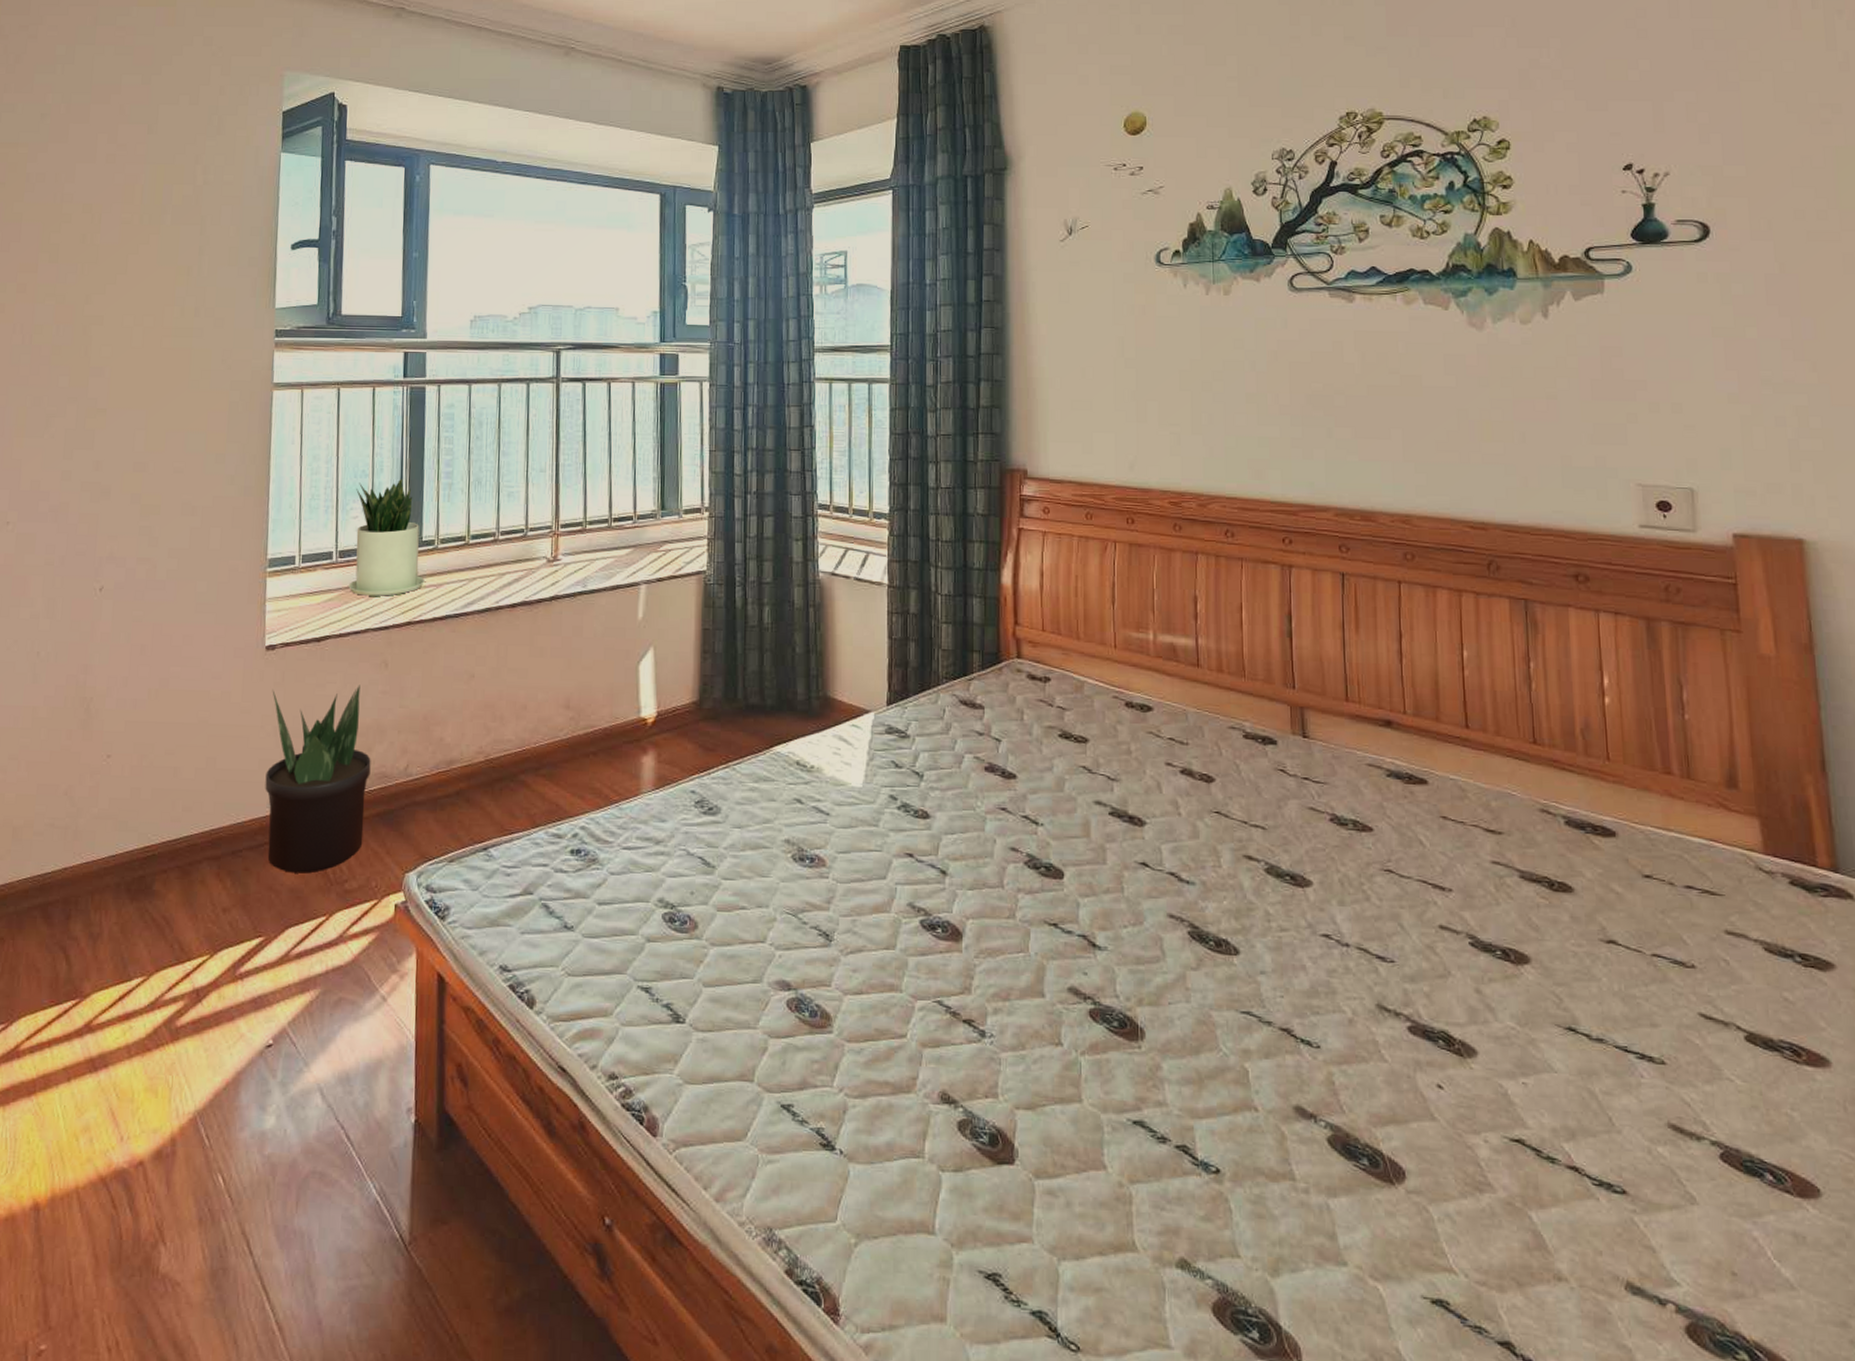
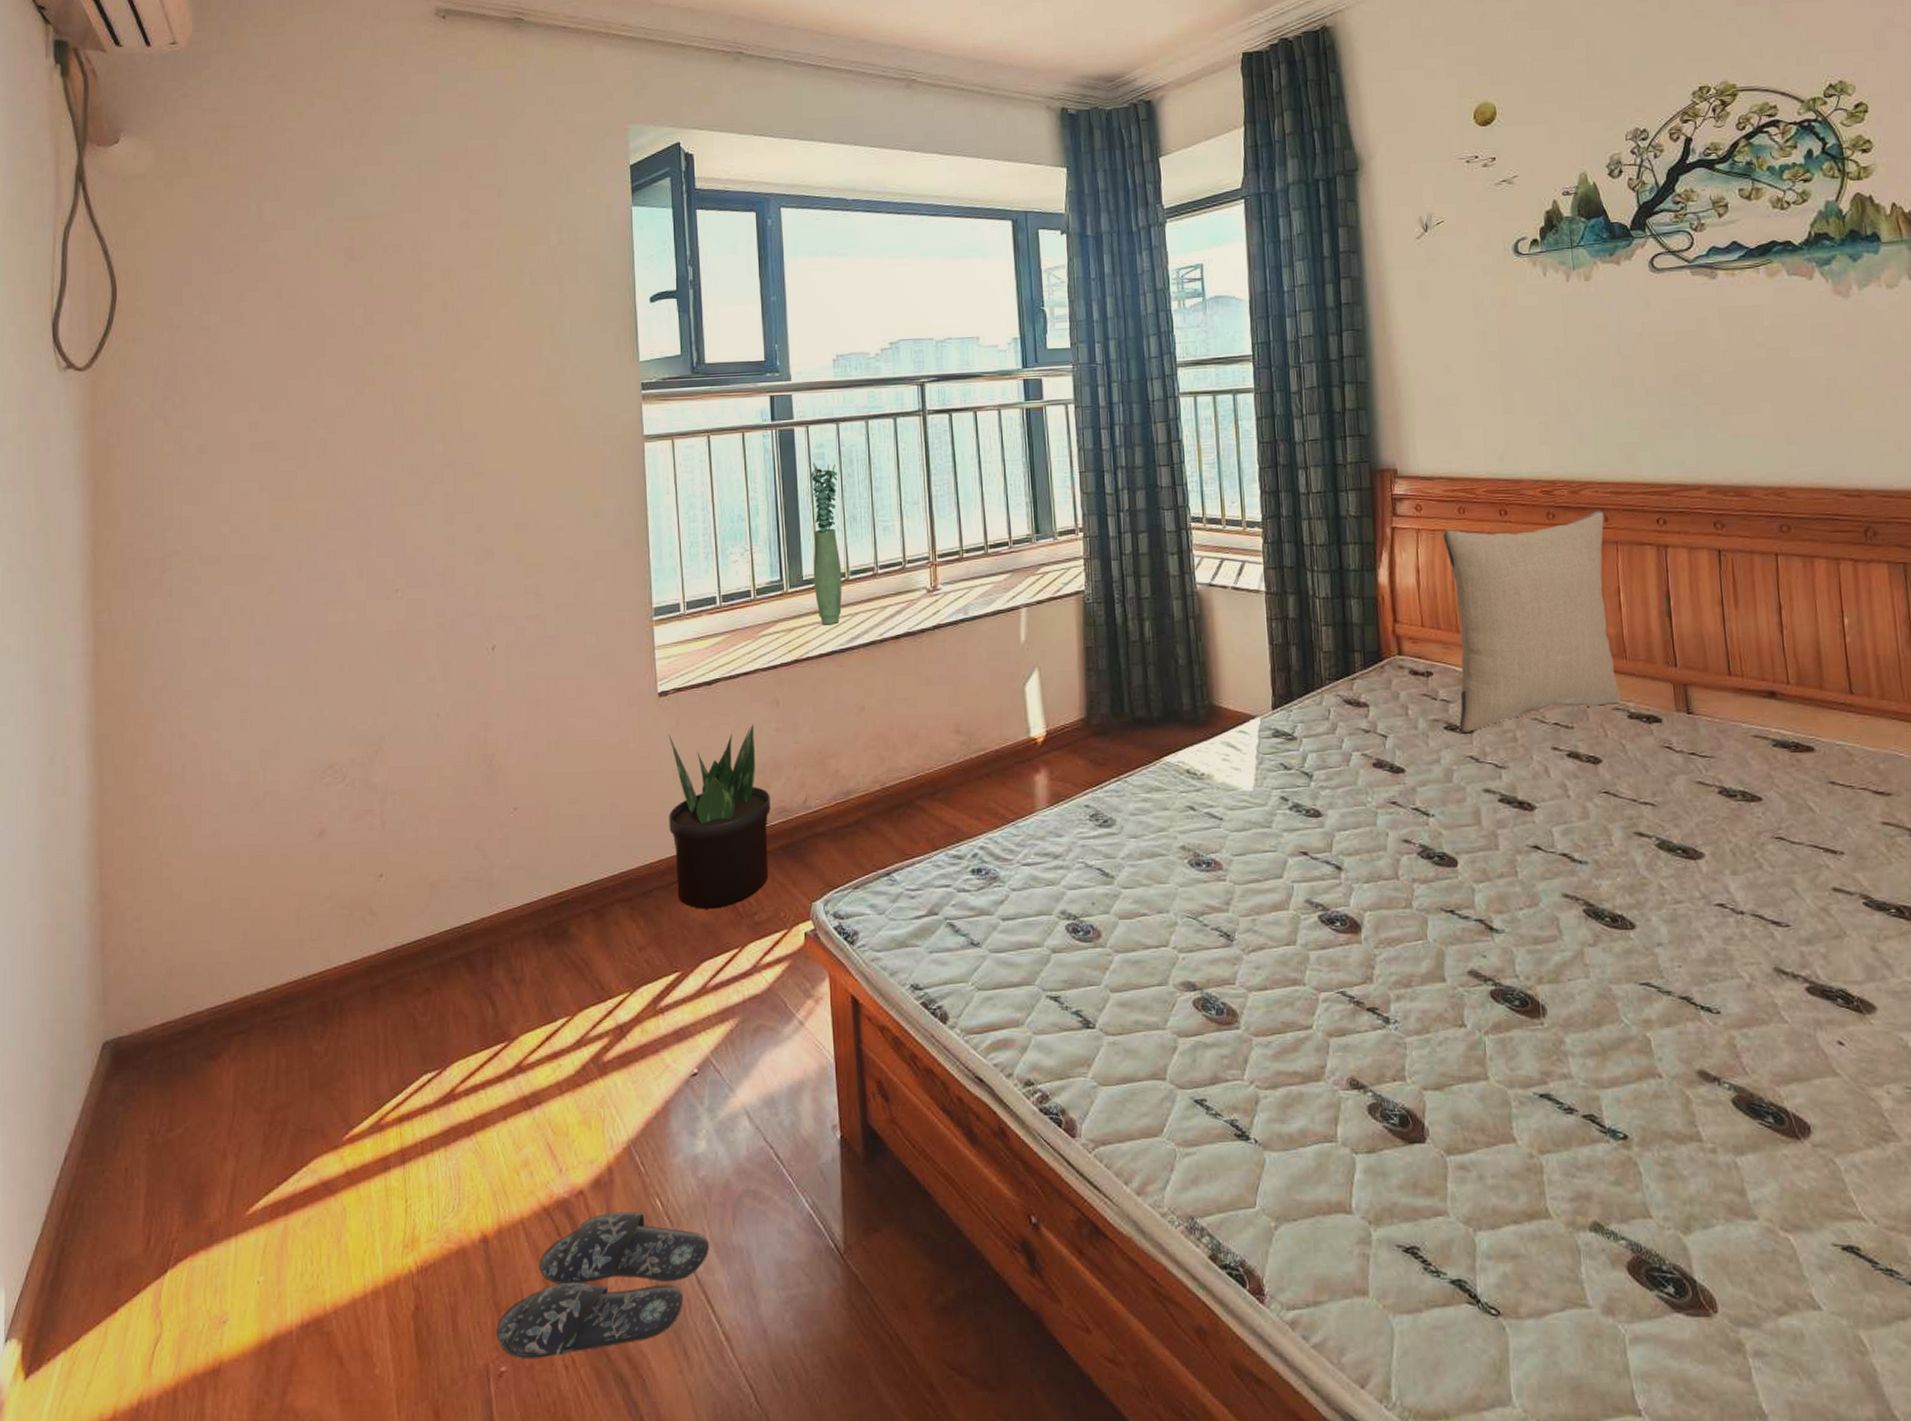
slippers: none [39,1187,269,1339] -> present [496,1213,709,1359]
planter: present [348,478,425,596] -> none [734,520,808,637]
vase: none [433,422,467,589] -> present [810,462,843,625]
pillow: none [1069,525,1238,743] -> present [1443,510,1622,734]

